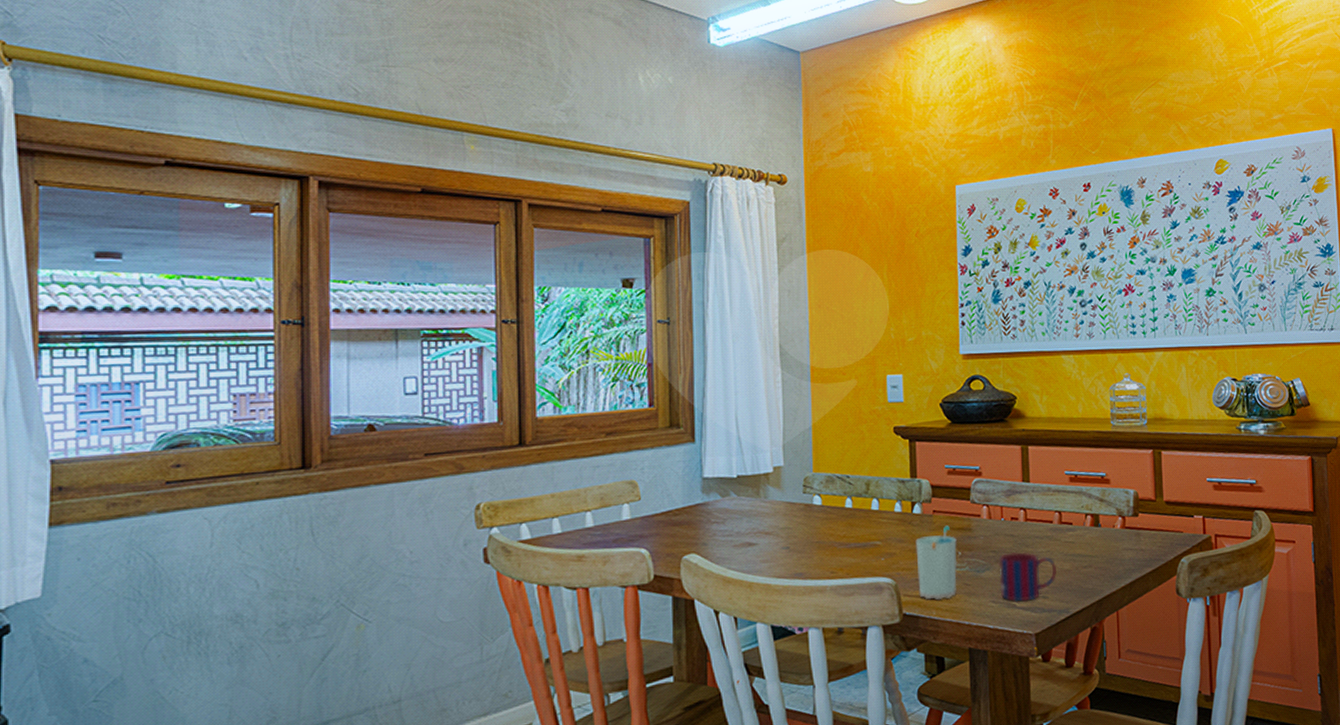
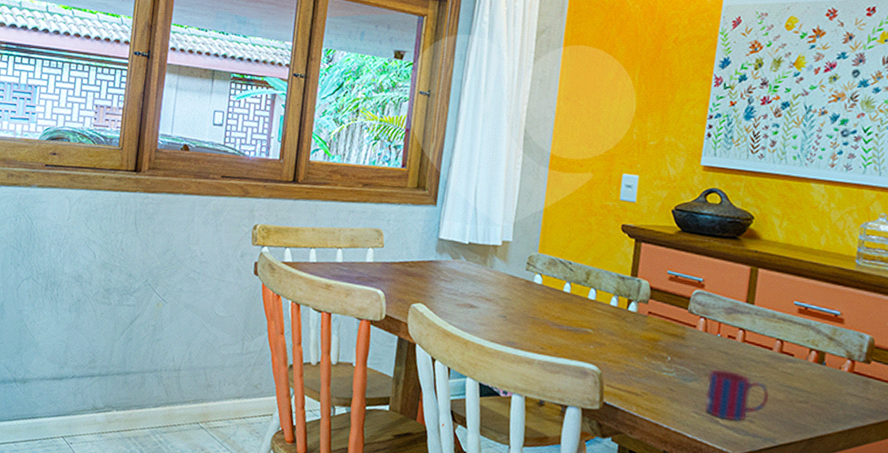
cup: present [915,525,957,600] -> none [622,329,668,399]

